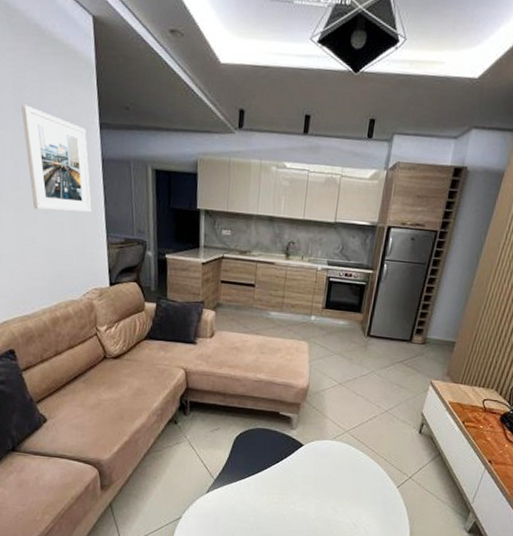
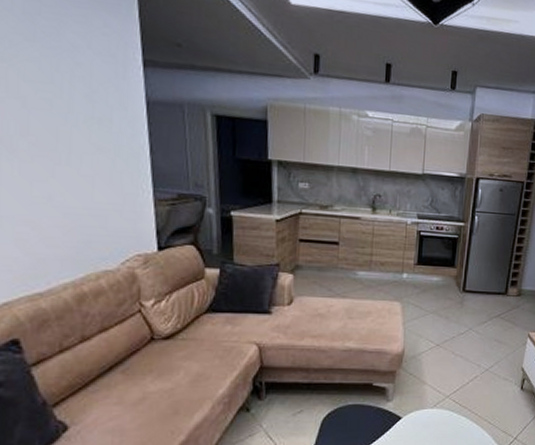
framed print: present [20,104,92,213] -> none [32,32,133,164]

